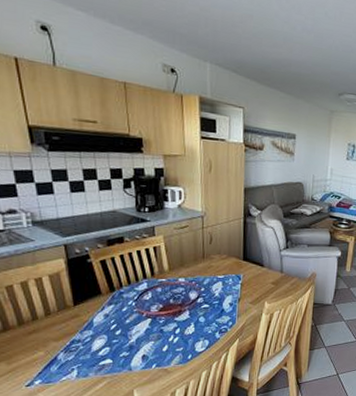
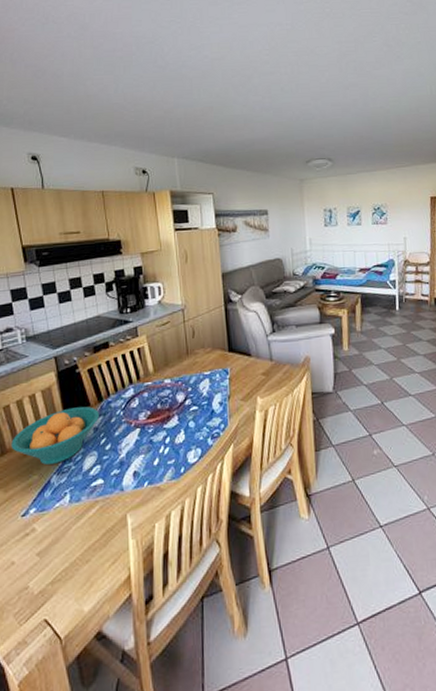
fruit bowl: none [15,294,110,343] -> present [11,406,99,465]

